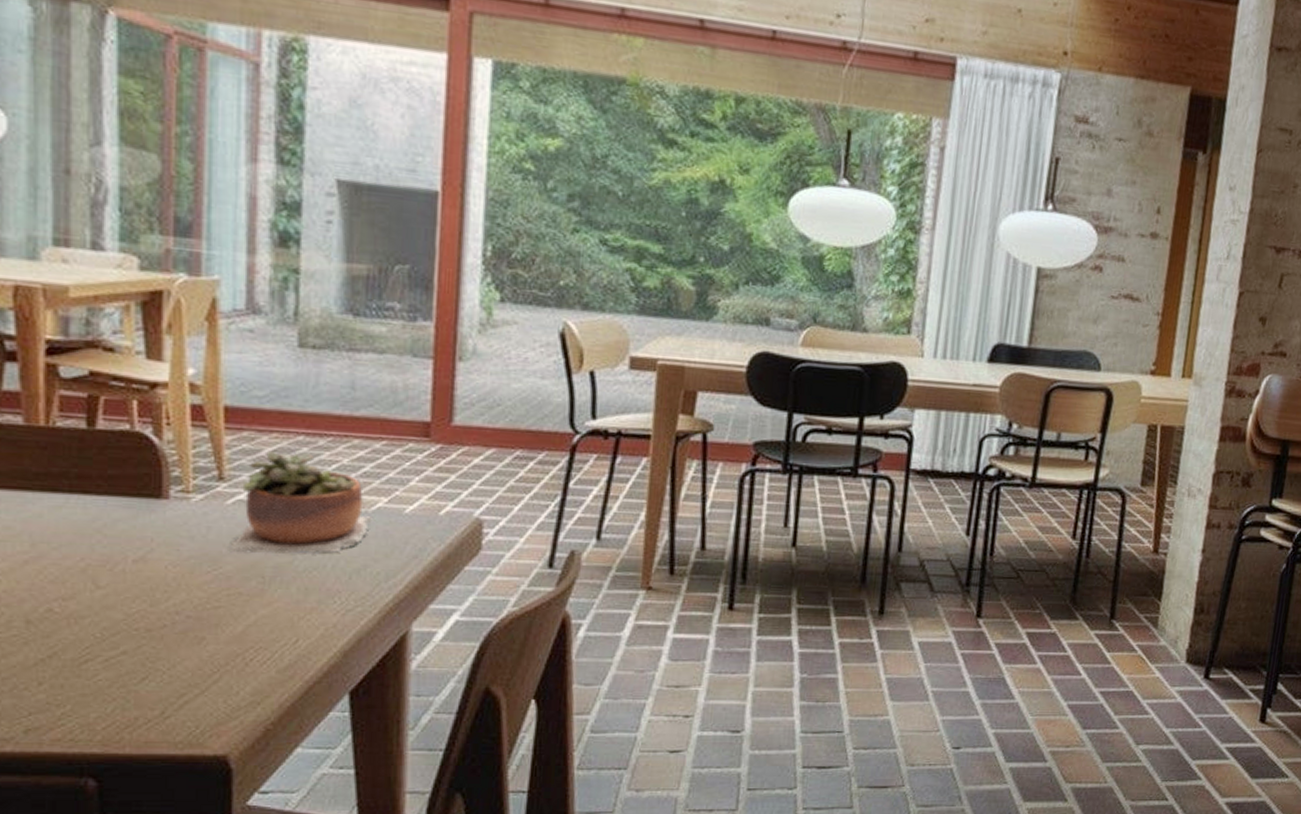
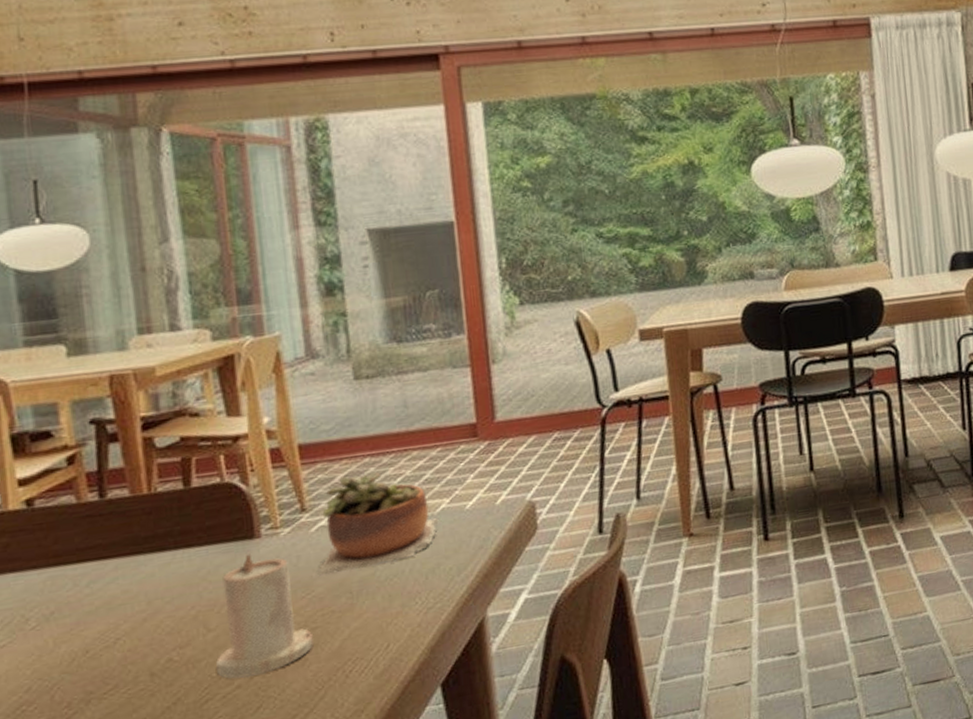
candle: none [102,514,216,646] -> present [216,554,314,679]

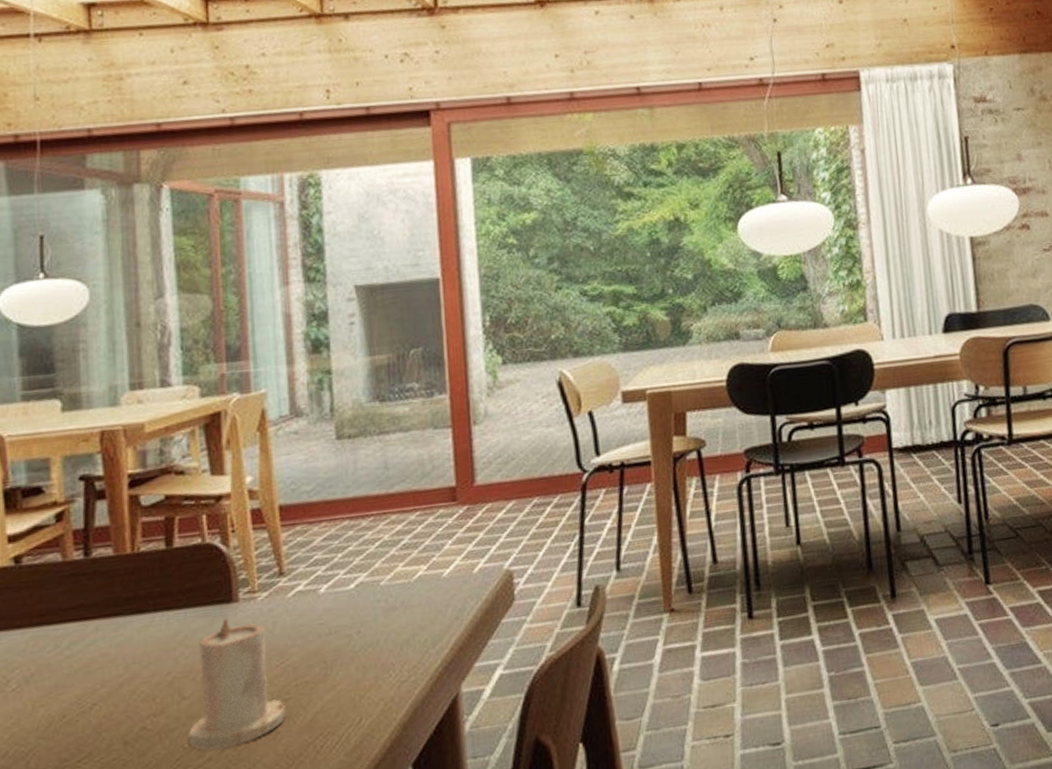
succulent plant: present [317,472,439,576] -> none [292,536,416,644]

